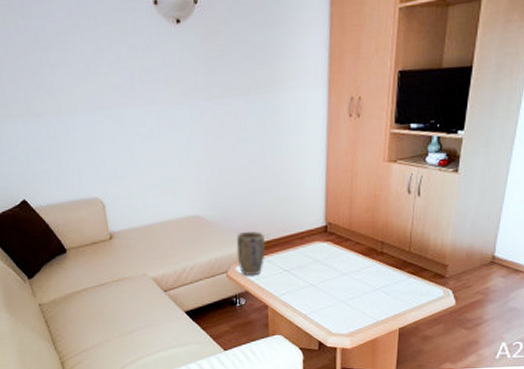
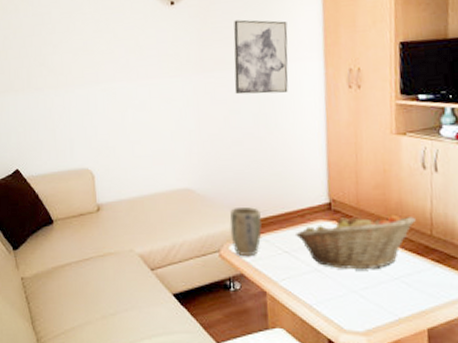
wall art: none [241,42,295,123] -> present [233,19,289,95]
fruit basket: none [295,236,398,284] -> present [296,214,416,270]

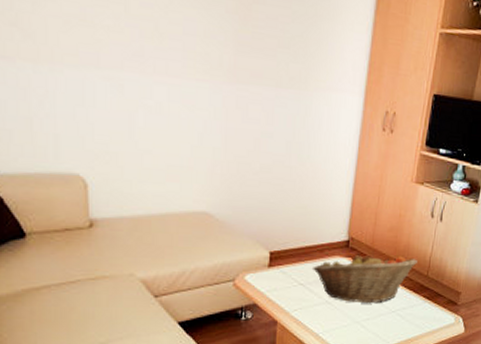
plant pot: present [229,206,262,257] -> none [247,236,283,287]
wall art: present [233,19,289,95] -> none [269,30,334,124]

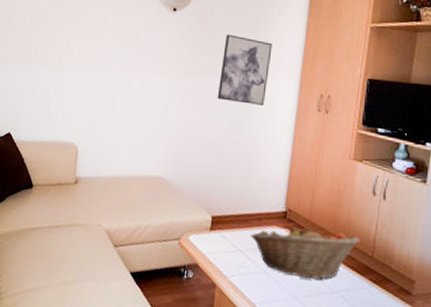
wall art: none [269,30,334,124] -> present [217,34,273,105]

